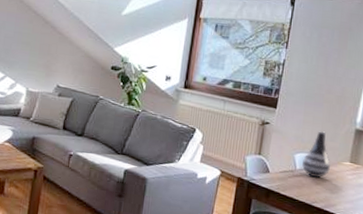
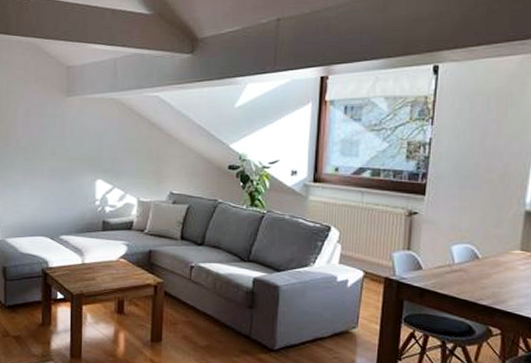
vase: present [302,131,330,178] -> none [462,217,496,272]

